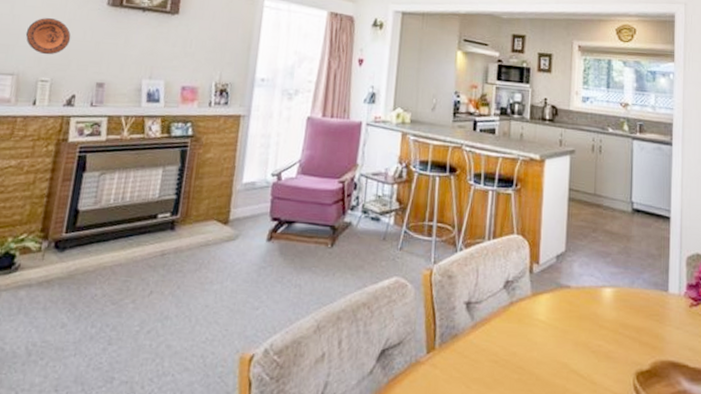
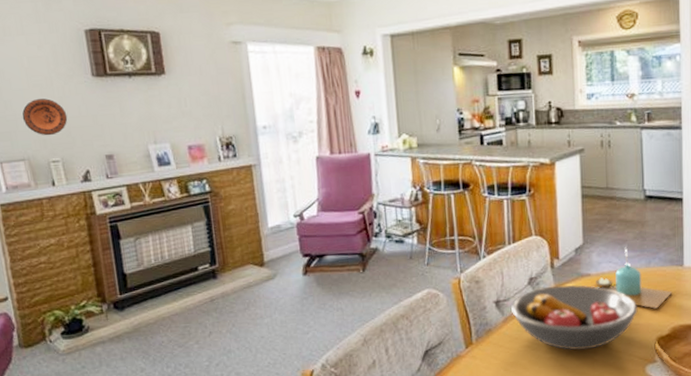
fruit bowl: none [481,293,618,376] -> present [510,285,638,350]
candle: none [575,261,655,337] -> present [596,247,673,309]

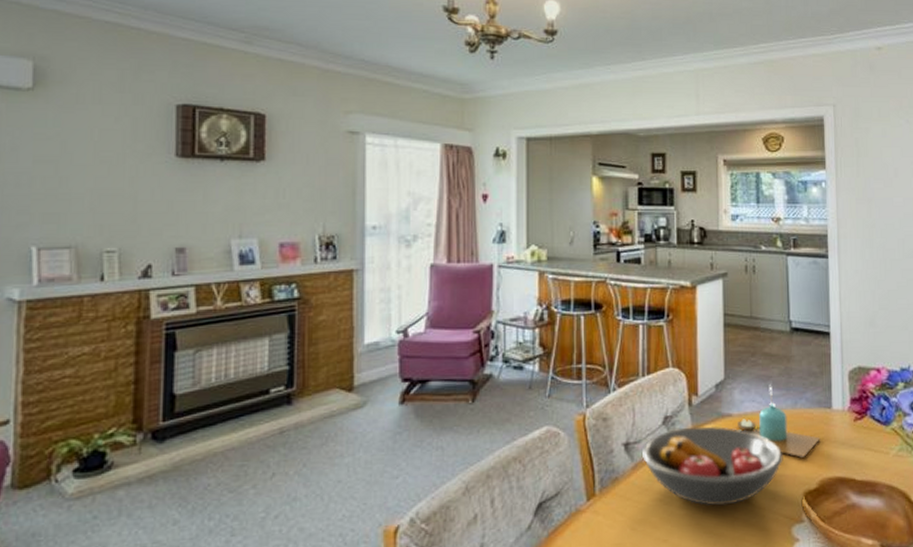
decorative plate: present [22,98,68,136] -> none [78,178,136,221]

